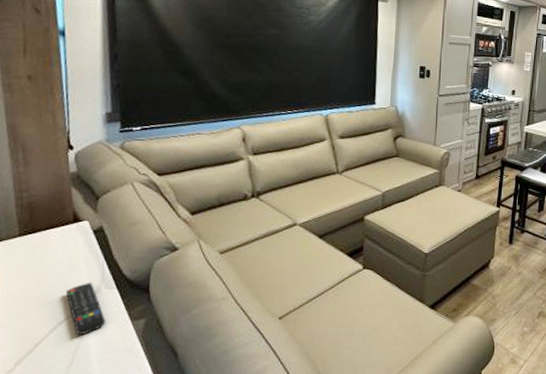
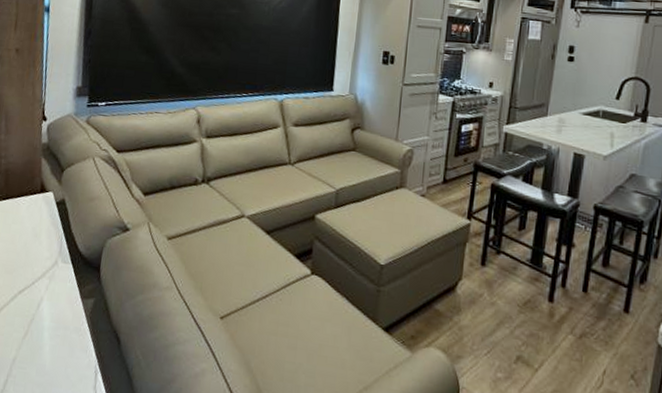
remote control: present [65,282,106,336] -> none [28,253,60,307]

